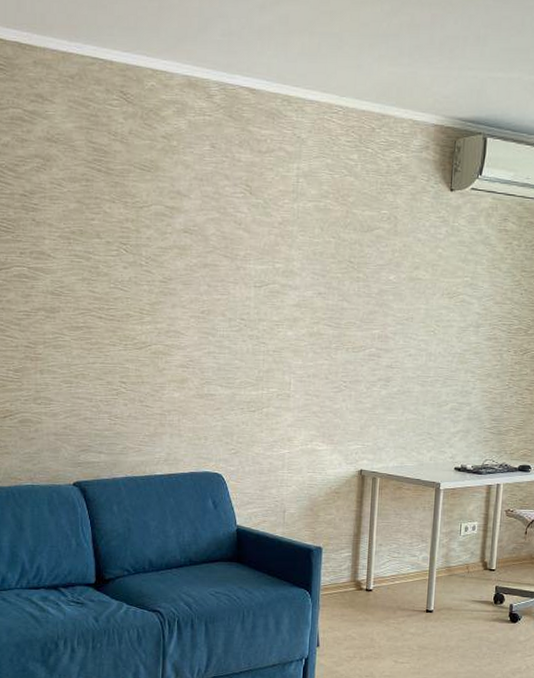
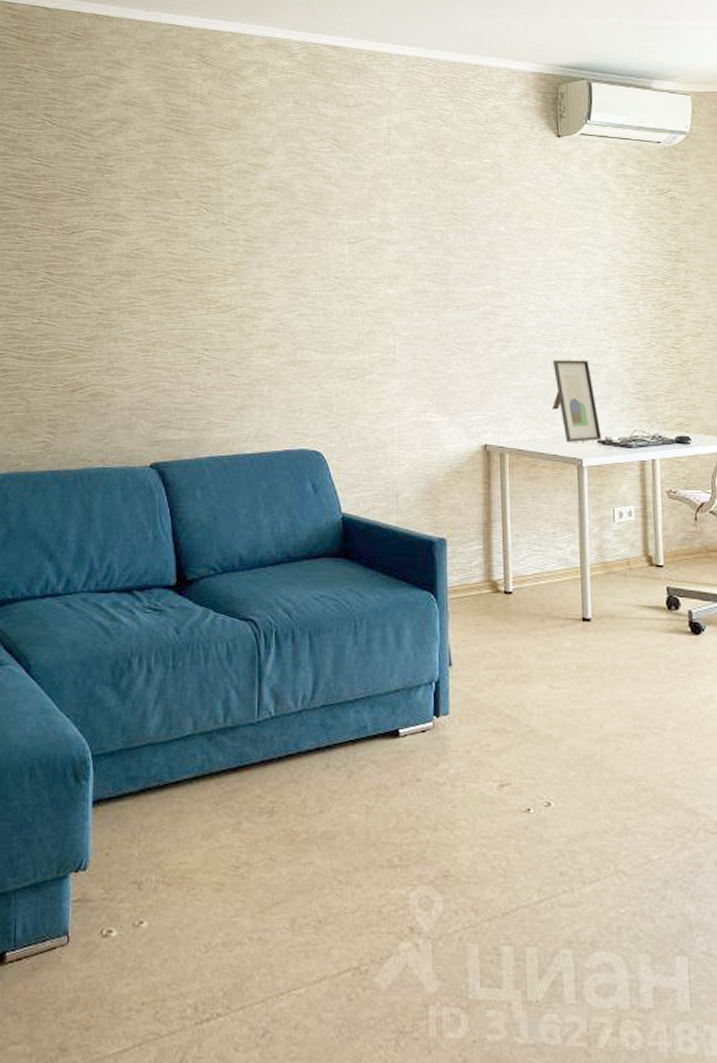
picture frame: none [420,398,459,470] -> present [552,360,602,443]

